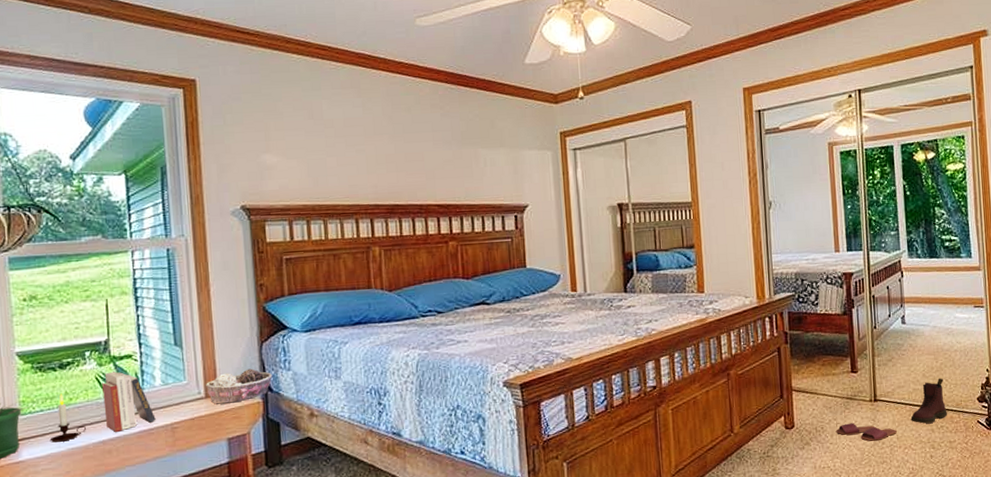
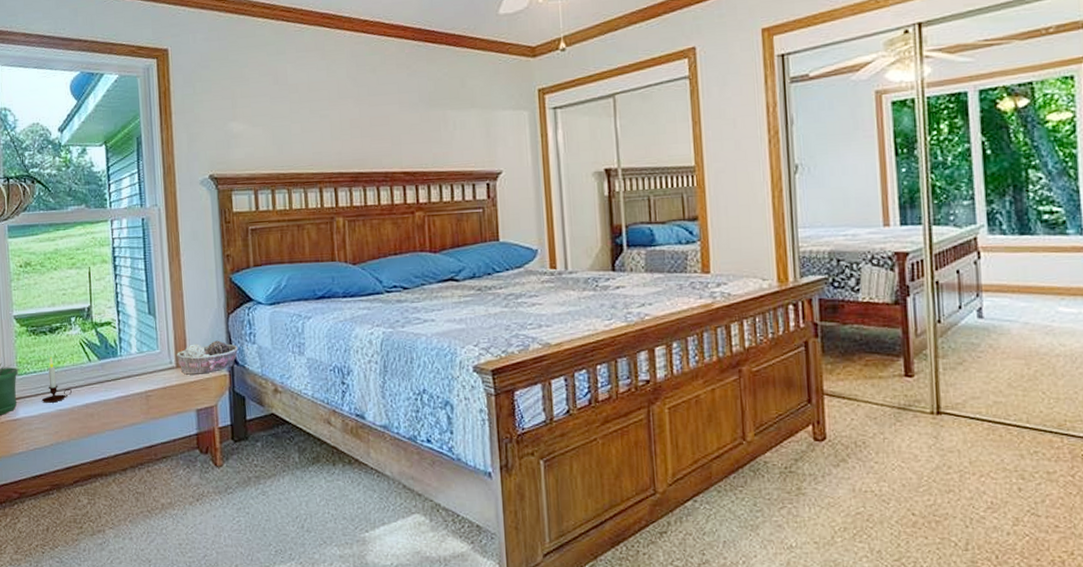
books: present [102,371,156,432] -> none [85,337,132,396]
slippers: present [836,423,898,441] -> none [884,439,970,464]
boot: present [911,378,947,424] -> none [989,389,1044,447]

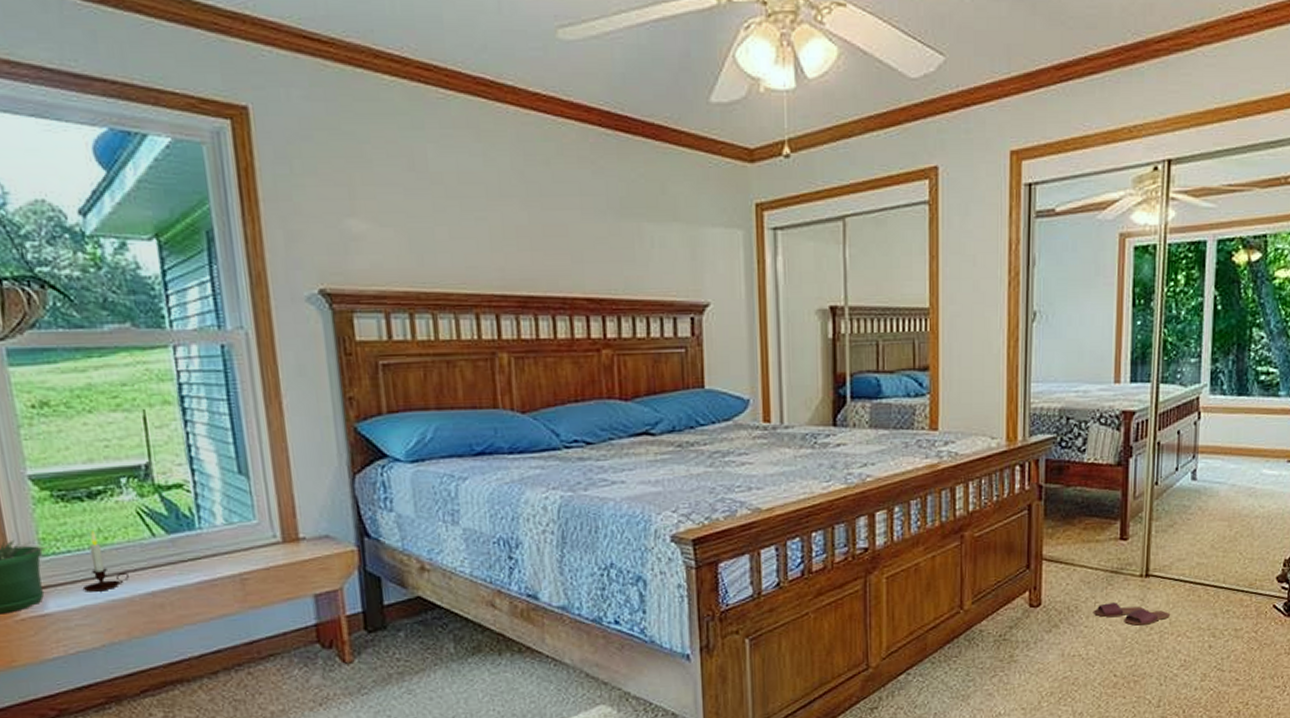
decorative basket: present [177,340,239,375] -> none [282,507,370,552]
slippers: none [884,439,970,464] -> present [1094,602,1171,626]

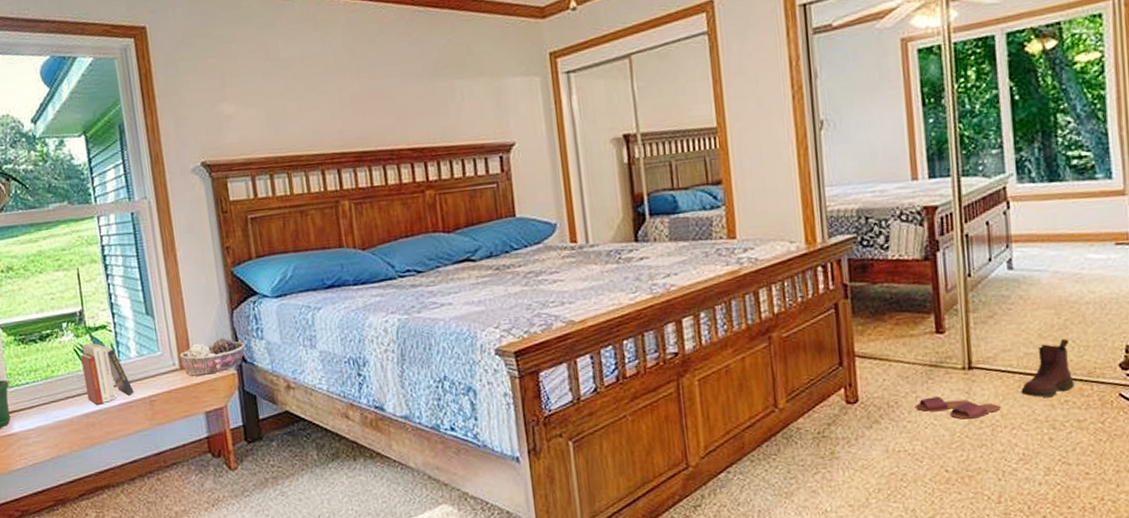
candle: present [82,530,129,592] -> none [37,366,69,415]
books: none [145,504,220,582] -> present [80,342,134,405]
decorative basket: none [282,507,370,552] -> present [180,338,246,376]
boot: none [1189,550,1237,606] -> present [1021,338,1074,398]

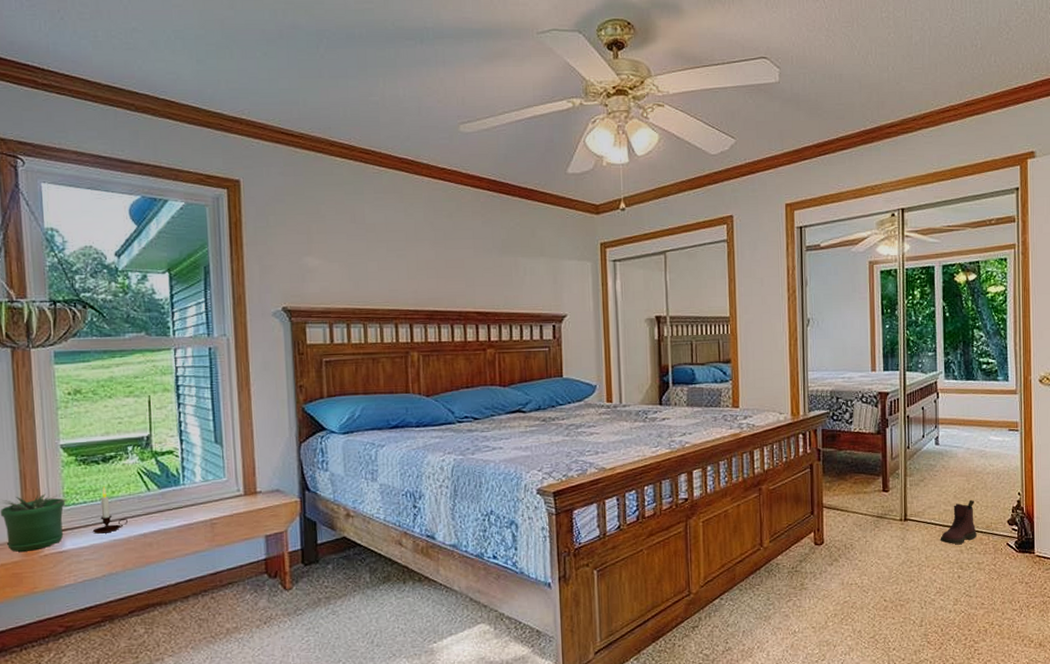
candle: none [37,366,69,415] -> present [92,486,128,534]
books: present [80,342,134,405] -> none [144,466,196,526]
decorative basket: present [180,338,246,376] -> none [245,468,310,502]
slippers: present [916,396,1002,419] -> none [865,541,926,560]

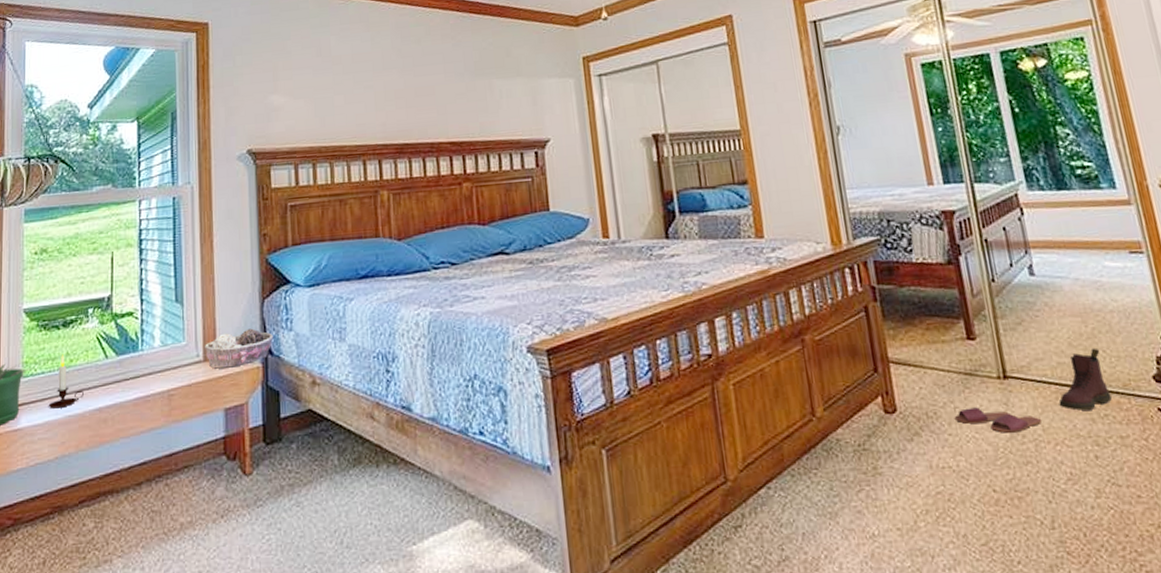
decorative basket: none [245,468,310,502] -> present [205,328,274,369]
slippers: none [865,541,926,560] -> present [955,407,1043,433]

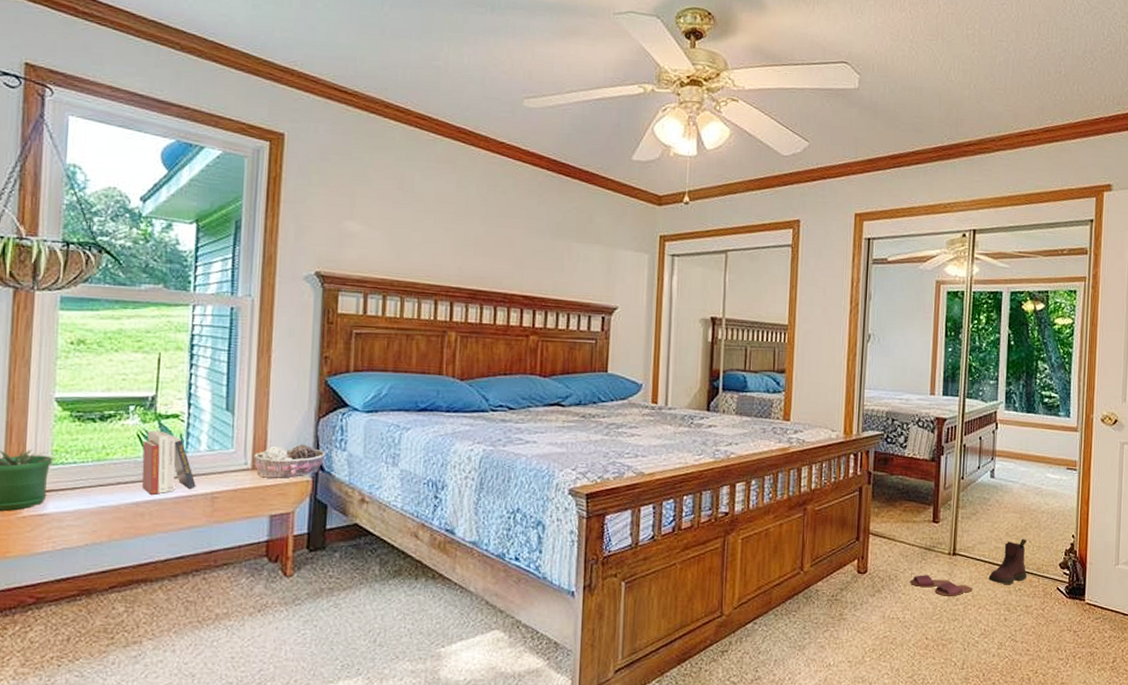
candle: present [48,354,84,409] -> none [79,447,120,498]
books: none [102,330,153,398] -> present [142,430,196,495]

